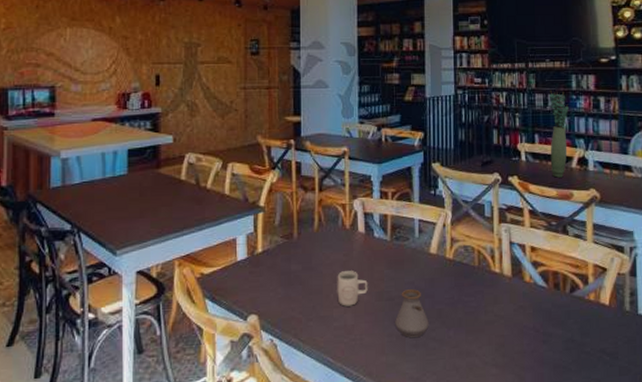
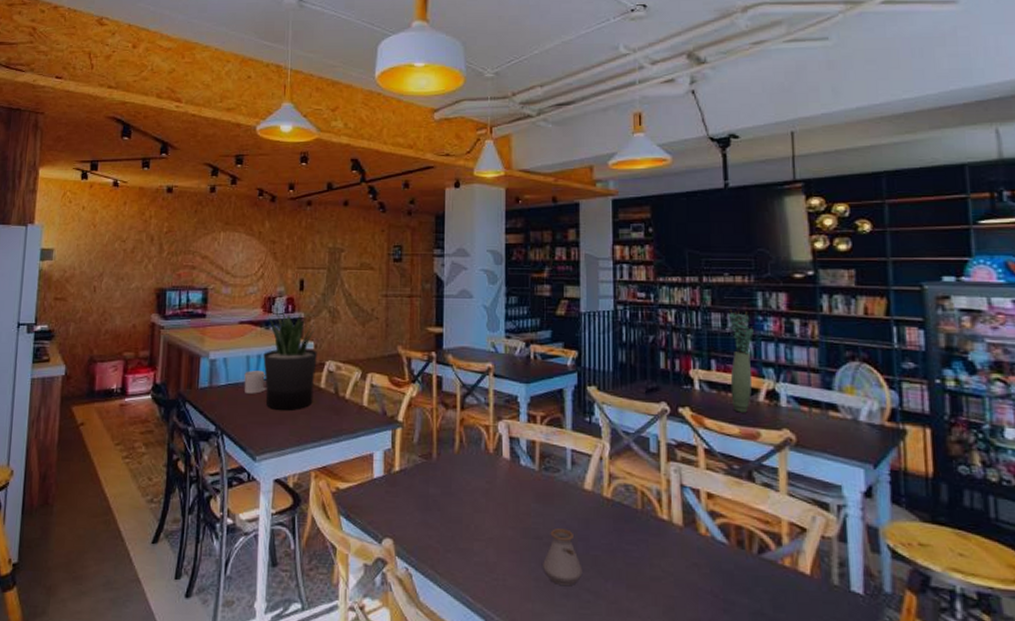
mug: none [100,167,125,190] -> present [244,371,267,394]
planter: none [120,104,176,204] -> present [263,308,317,410]
mug: present [337,271,368,306] -> none [478,500,513,541]

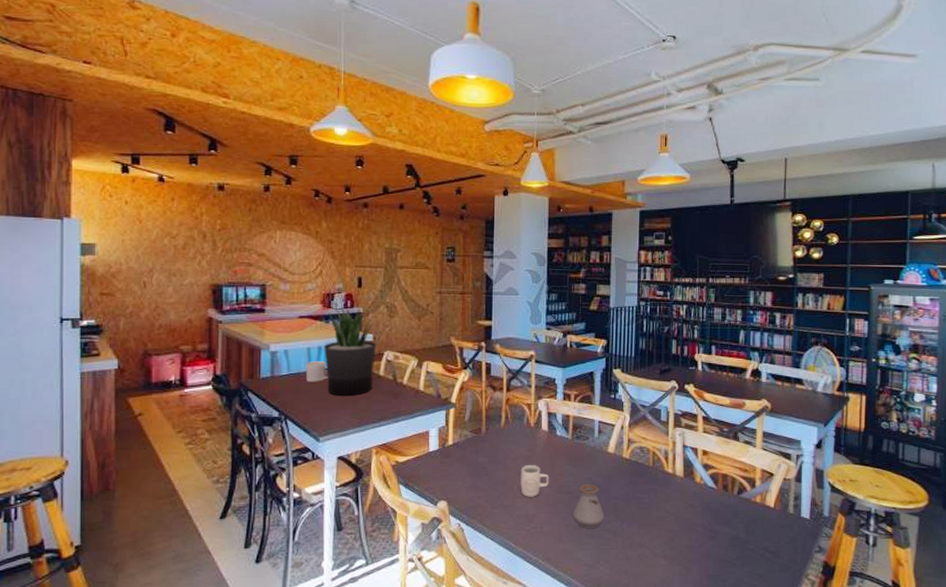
mug: none [478,500,513,541] -> present [520,465,549,497]
vase: present [728,308,755,413] -> none [725,304,747,387]

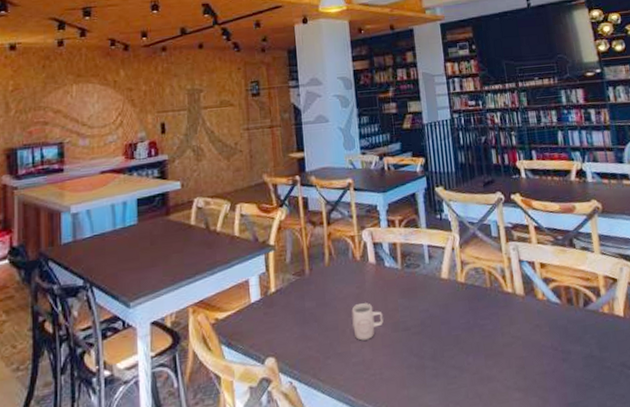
mug: present [305,361,328,382] -> none [110,217,136,242]
planter: present [324,303,376,396] -> none [129,153,185,254]
coffee pot: present [573,484,605,528] -> none [413,316,448,368]

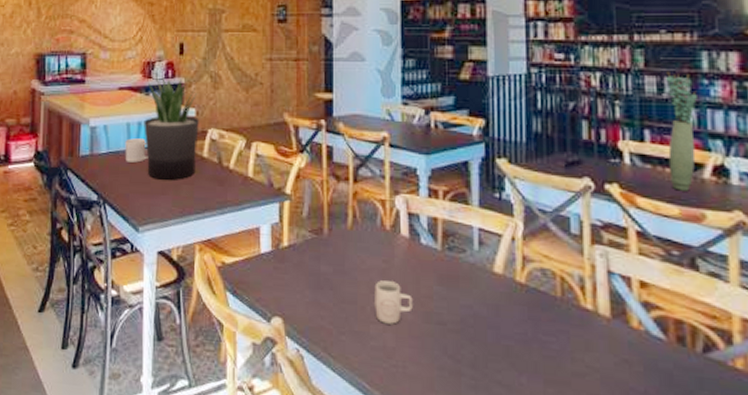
mug: none [110,217,136,242] -> present [125,138,148,163]
planter: none [129,153,185,254] -> present [144,73,199,180]
vase: none [541,106,566,192] -> present [665,71,699,191]

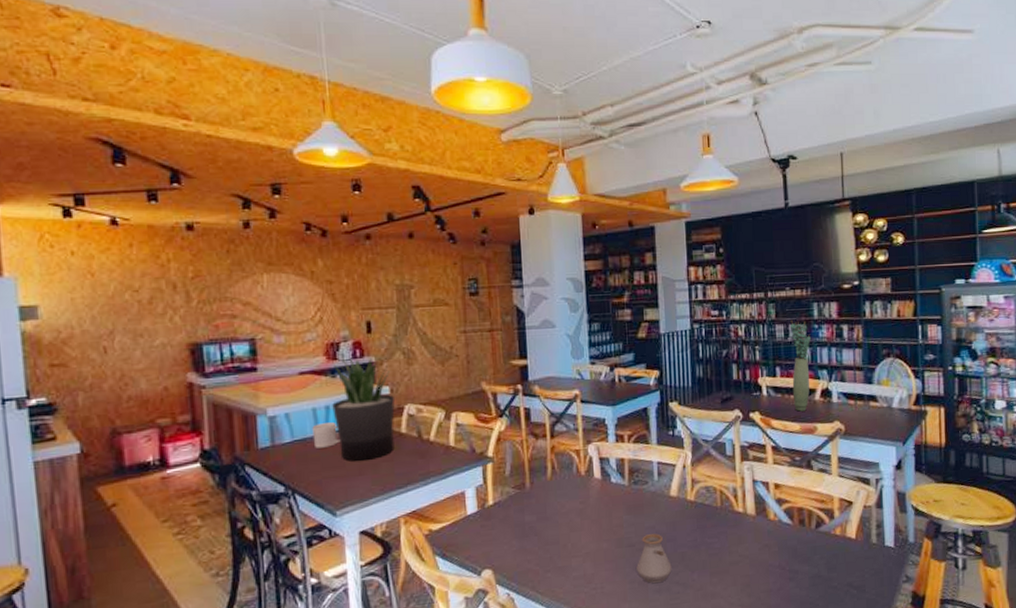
mug: present [374,280,413,325] -> none [574,518,607,555]
coffee pot: none [447,314,493,377] -> present [636,534,672,583]

